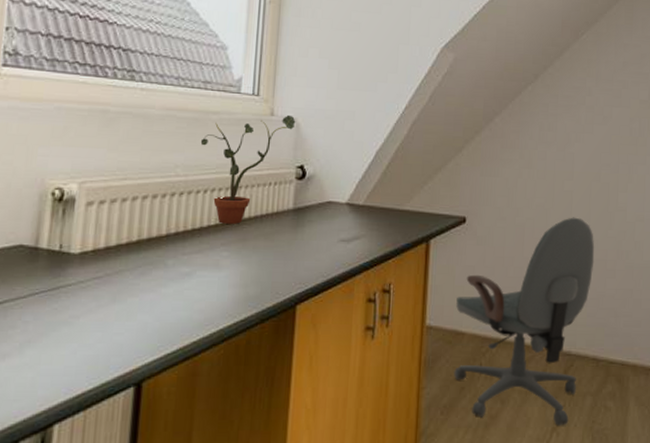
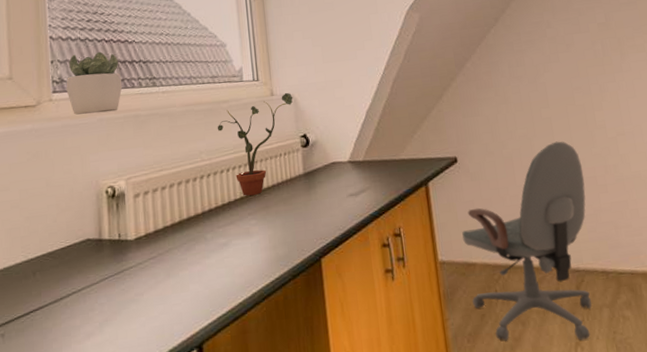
succulent plant: none [20,24,93,101] -> present [66,51,123,115]

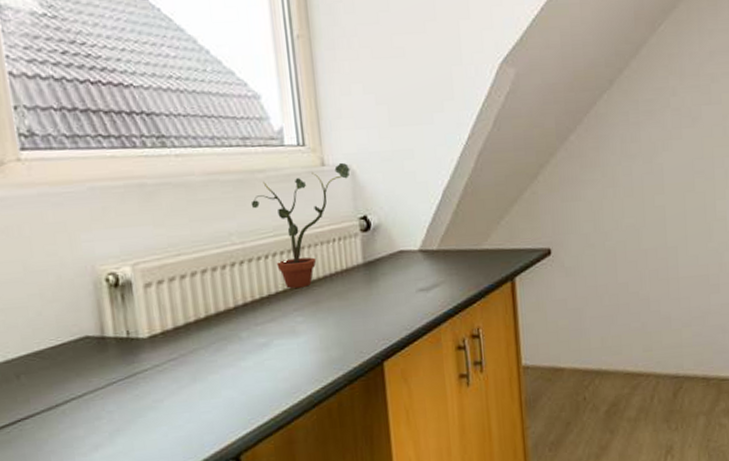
succulent plant: present [66,51,123,115] -> none [38,96,120,181]
office chair: present [462,141,592,341] -> none [551,233,696,450]

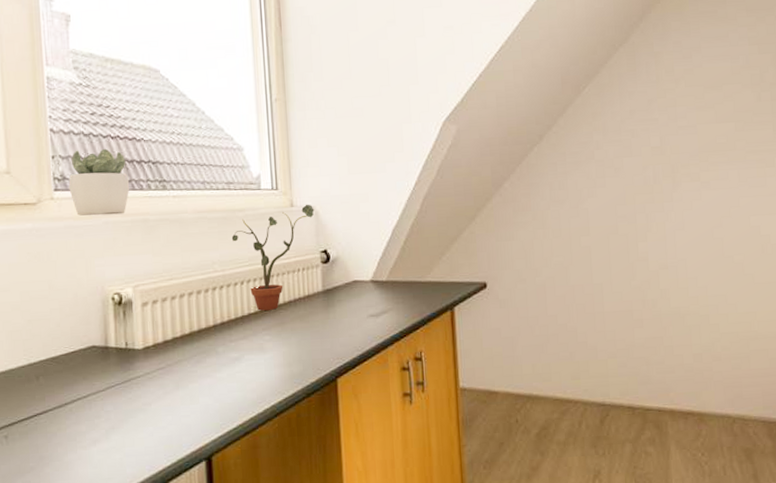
succulent plant: none [38,96,120,181] -> present [68,148,130,216]

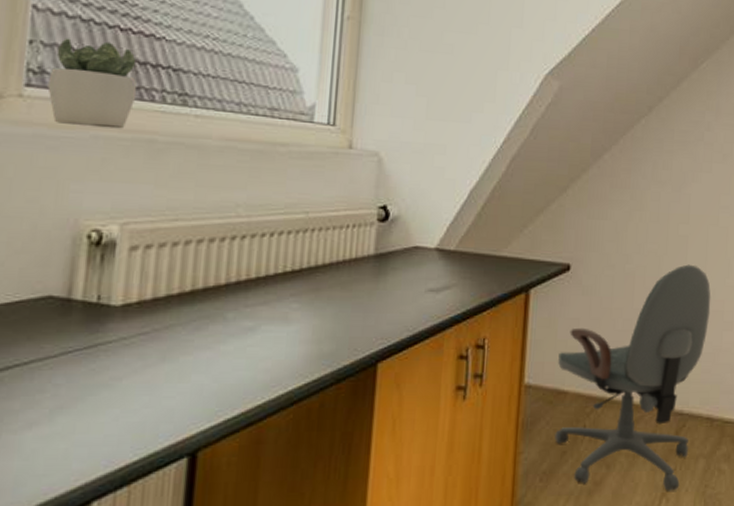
potted plant: present [231,204,315,311] -> none [266,147,378,272]
office chair: none [486,271,620,473] -> present [555,264,711,491]

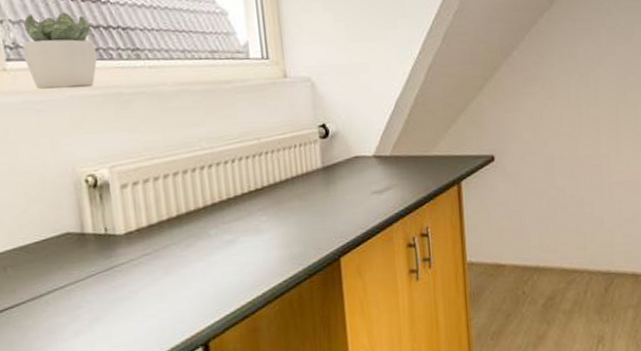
office chair: present [555,264,711,491] -> none [494,142,627,339]

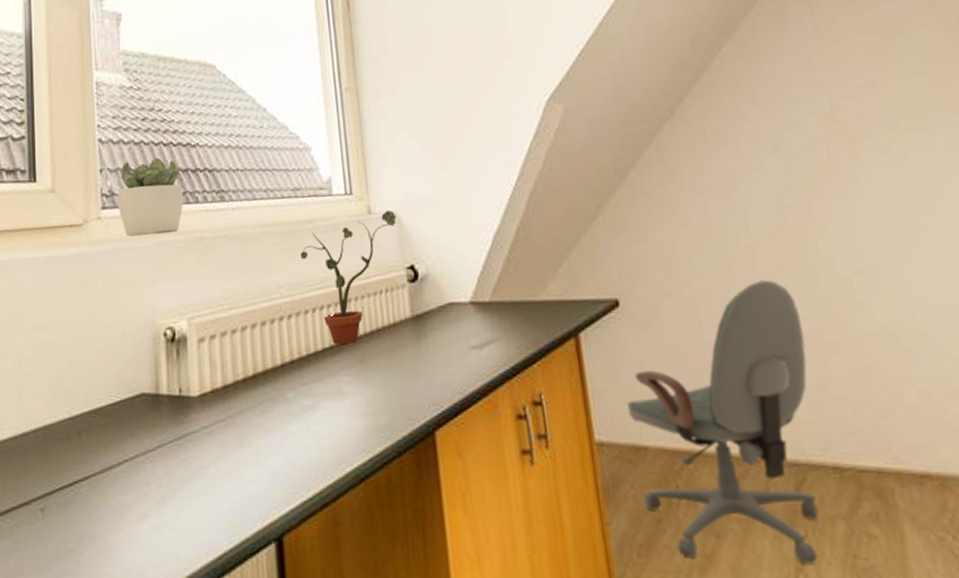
potted plant: none [219,74,311,190] -> present [300,209,397,345]
office chair: none [494,142,627,339] -> present [627,280,819,565]

